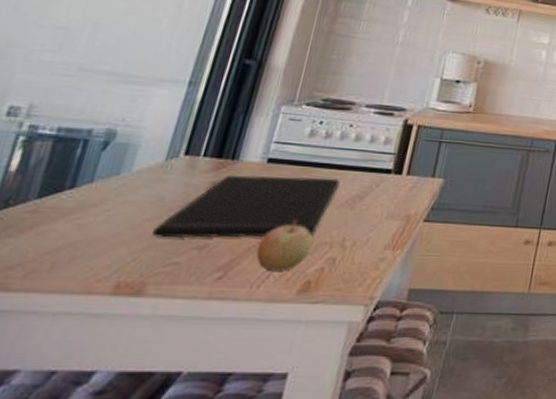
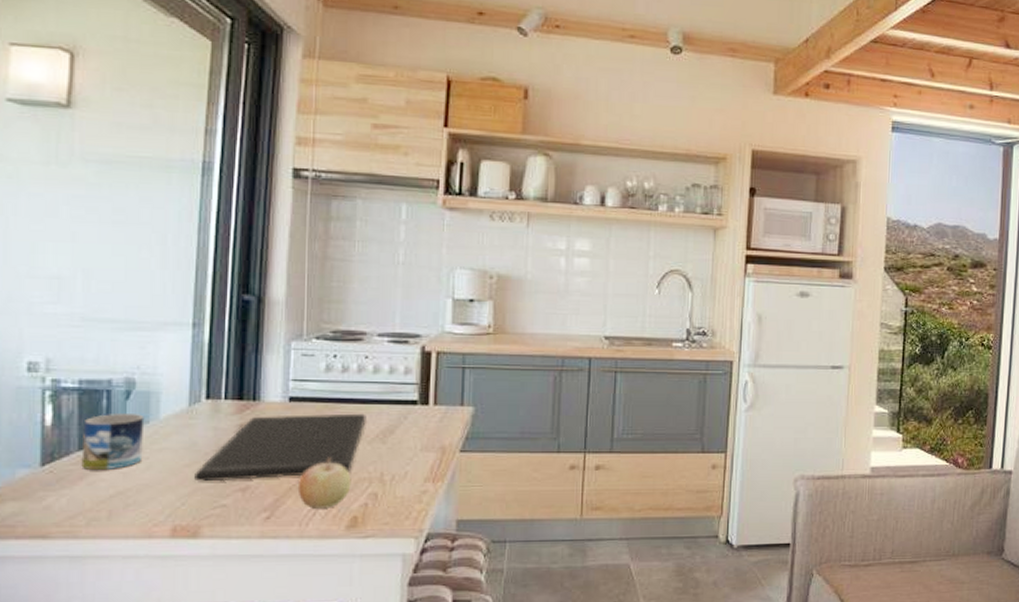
mug: none [35,163,117,220] -> present [81,414,145,469]

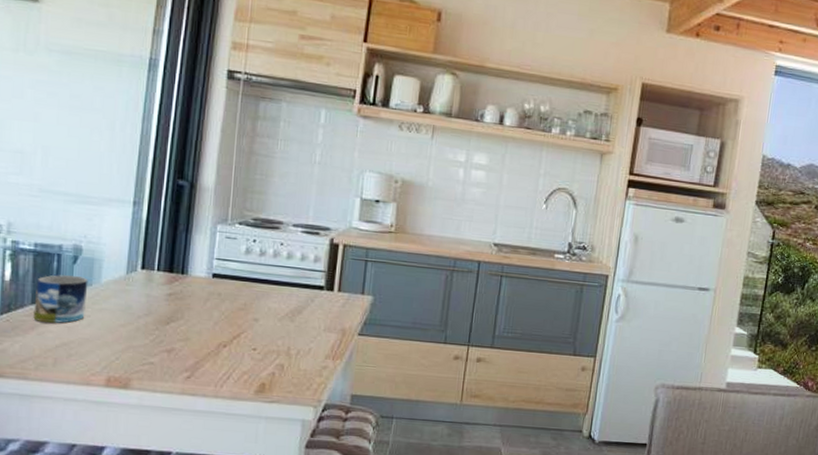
cutting board: present [194,413,366,482] -> none [128,288,279,344]
fruit: present [299,458,351,509] -> none [216,330,262,374]

